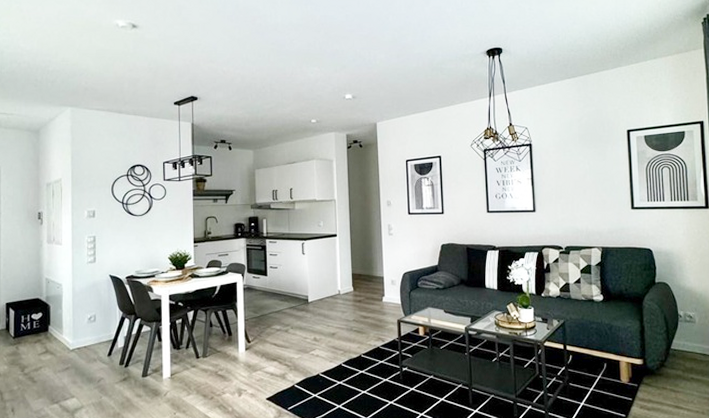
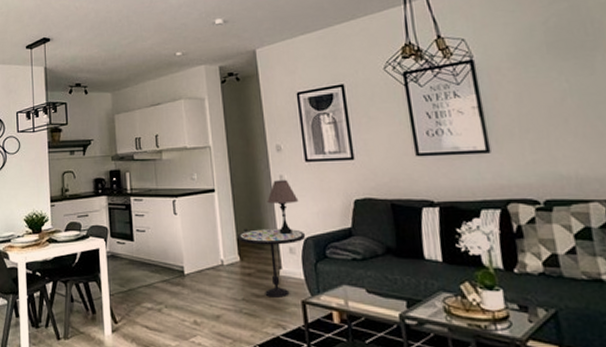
side table: none [353,265,403,318] -> present [238,228,305,298]
table lamp: none [356,228,401,272] -> present [242,179,299,236]

